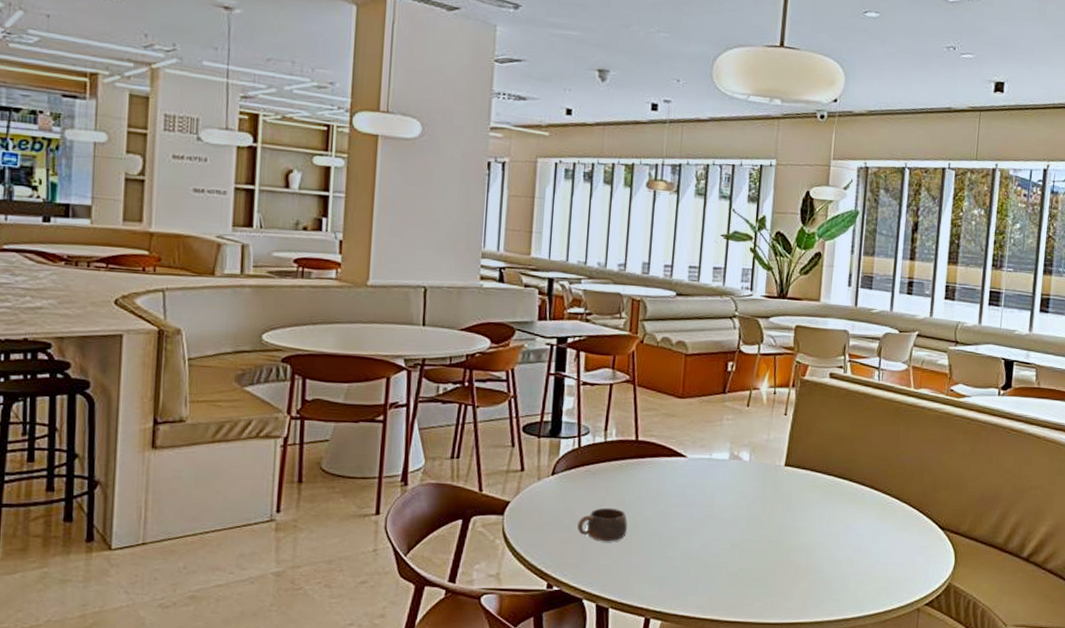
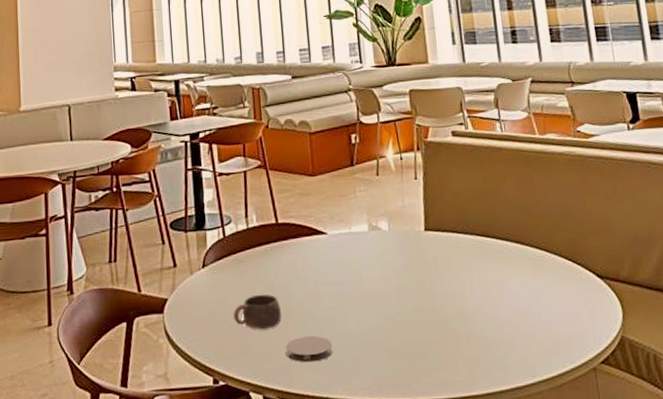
coaster: none [625,553,674,578] -> present [285,336,333,363]

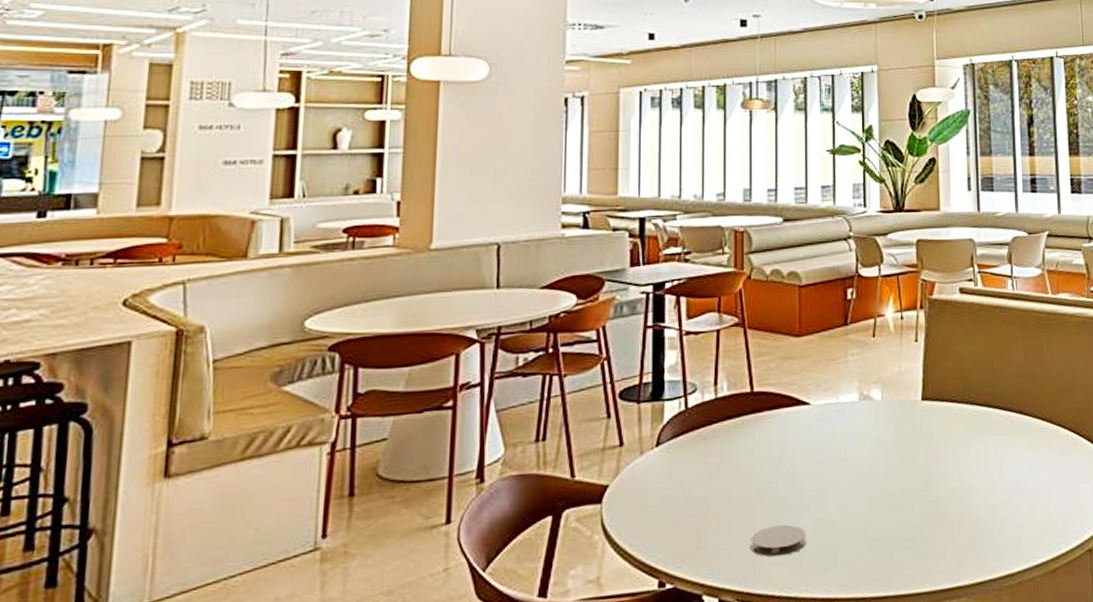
cup: present [233,294,282,329] -> none [690,476,748,519]

